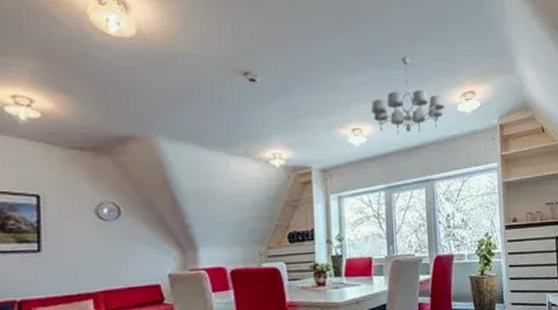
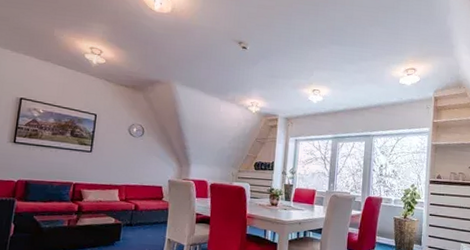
chandelier: present [371,56,445,134] -> none [330,37,390,98]

